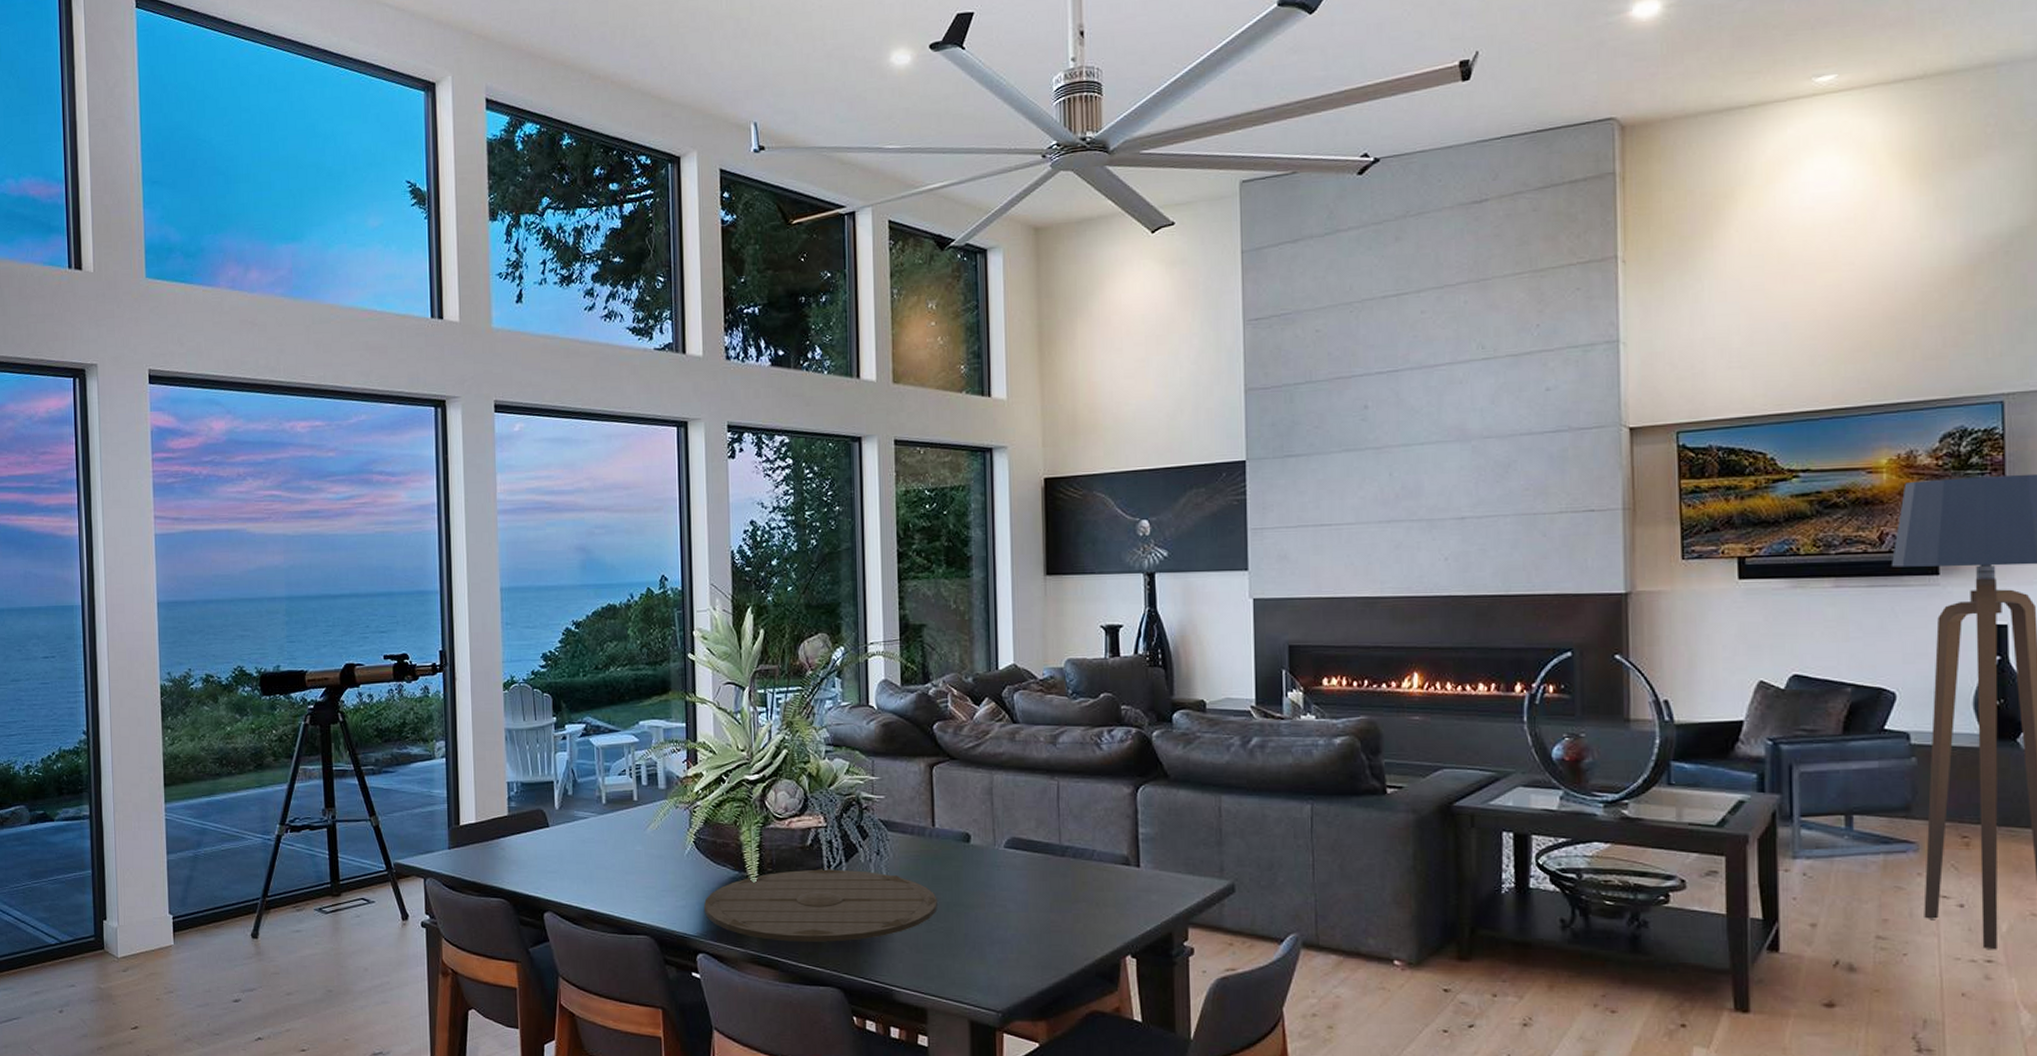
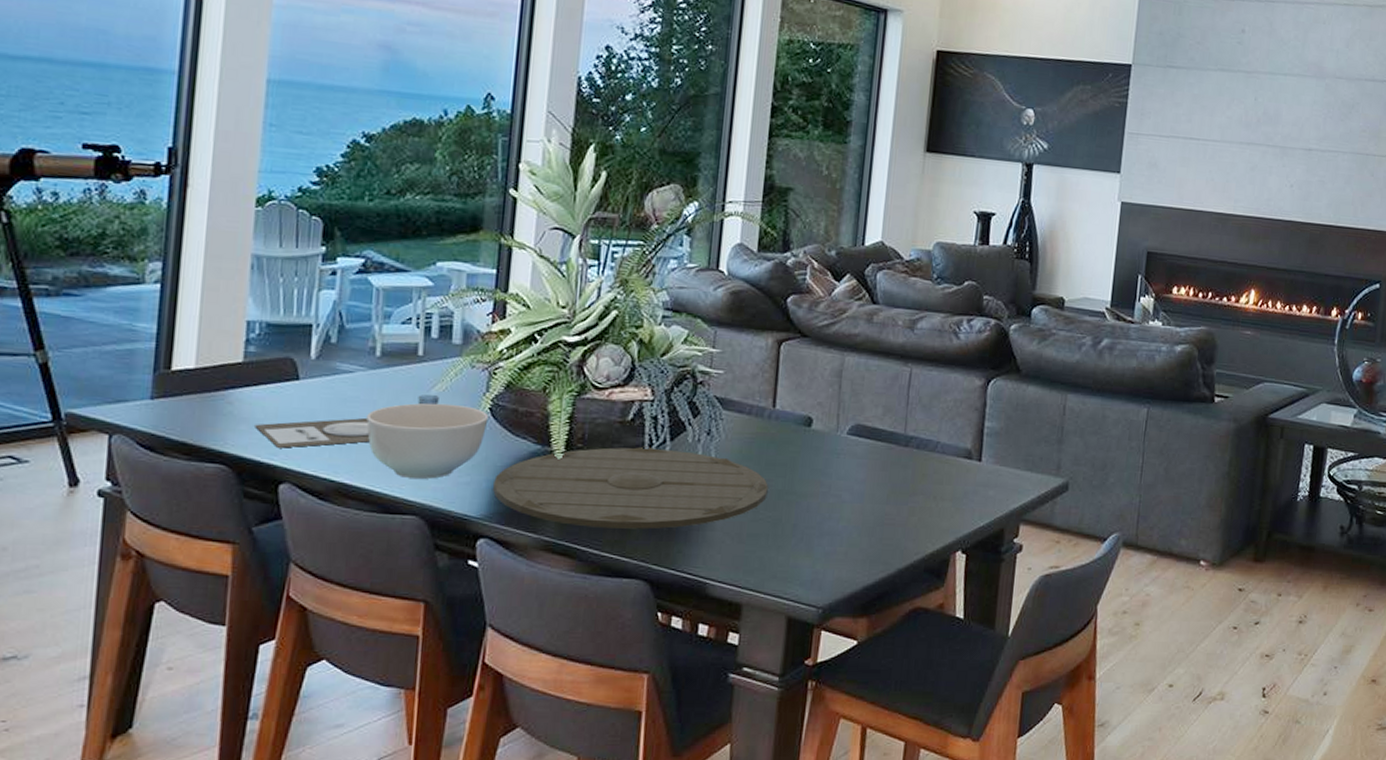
place setting: none [522,833,654,883] -> present [255,395,439,448]
bowl: none [601,840,694,904] -> present [366,402,489,479]

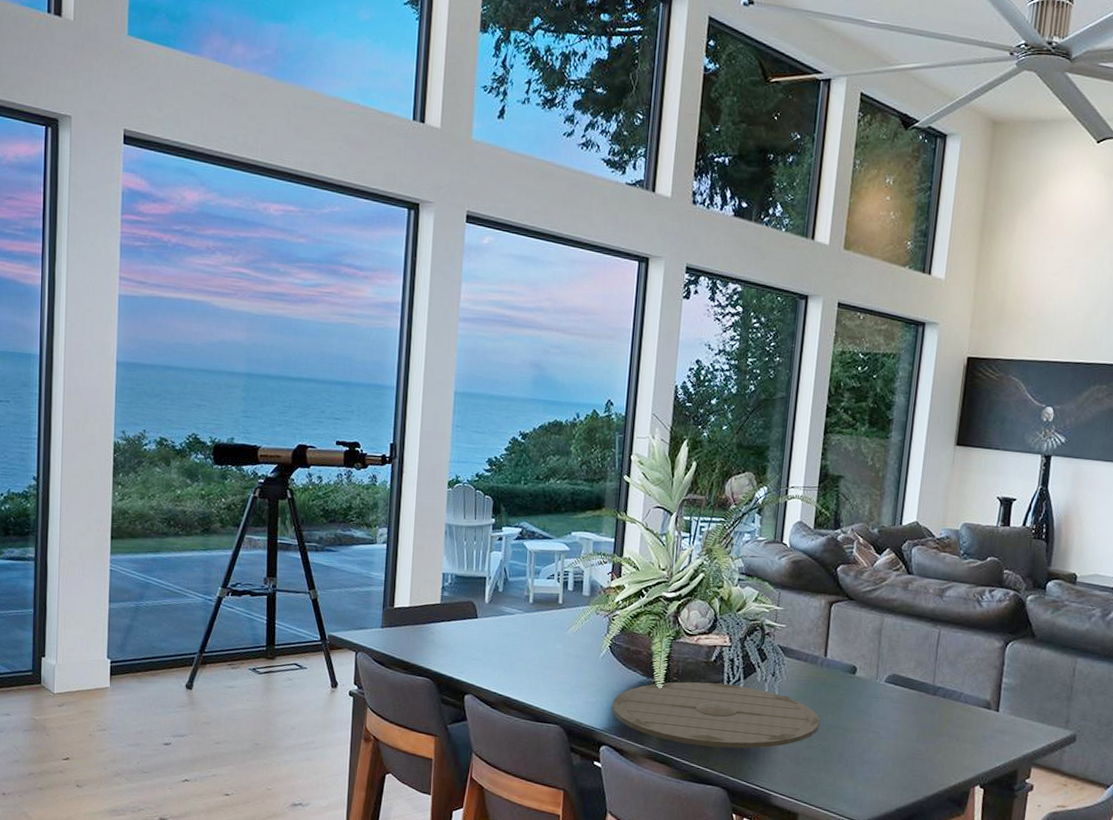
place setting: present [255,395,439,448] -> none [448,633,574,669]
bowl: present [366,402,489,479] -> none [523,639,609,698]

